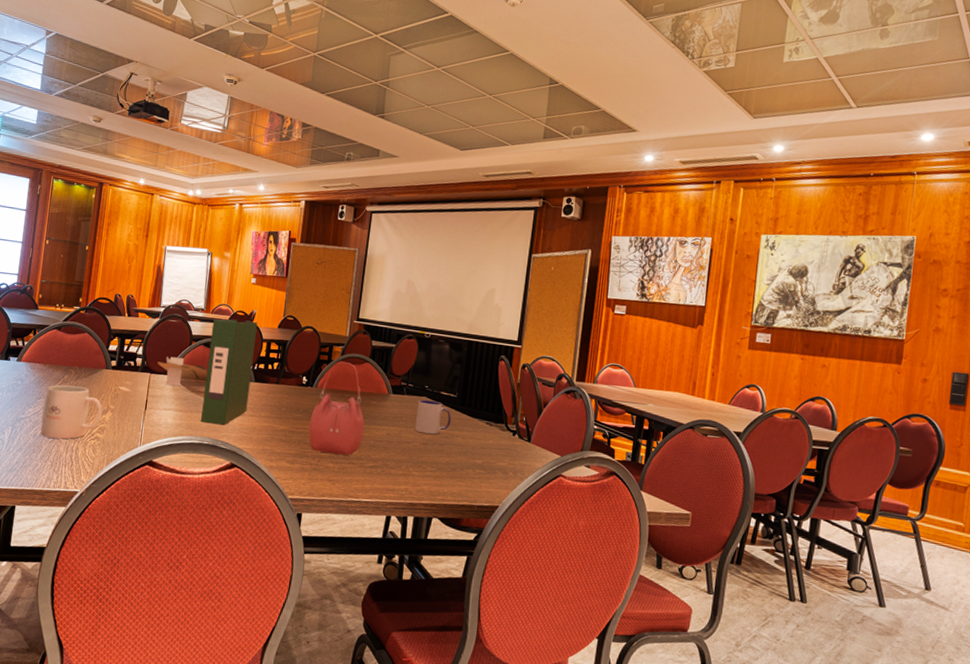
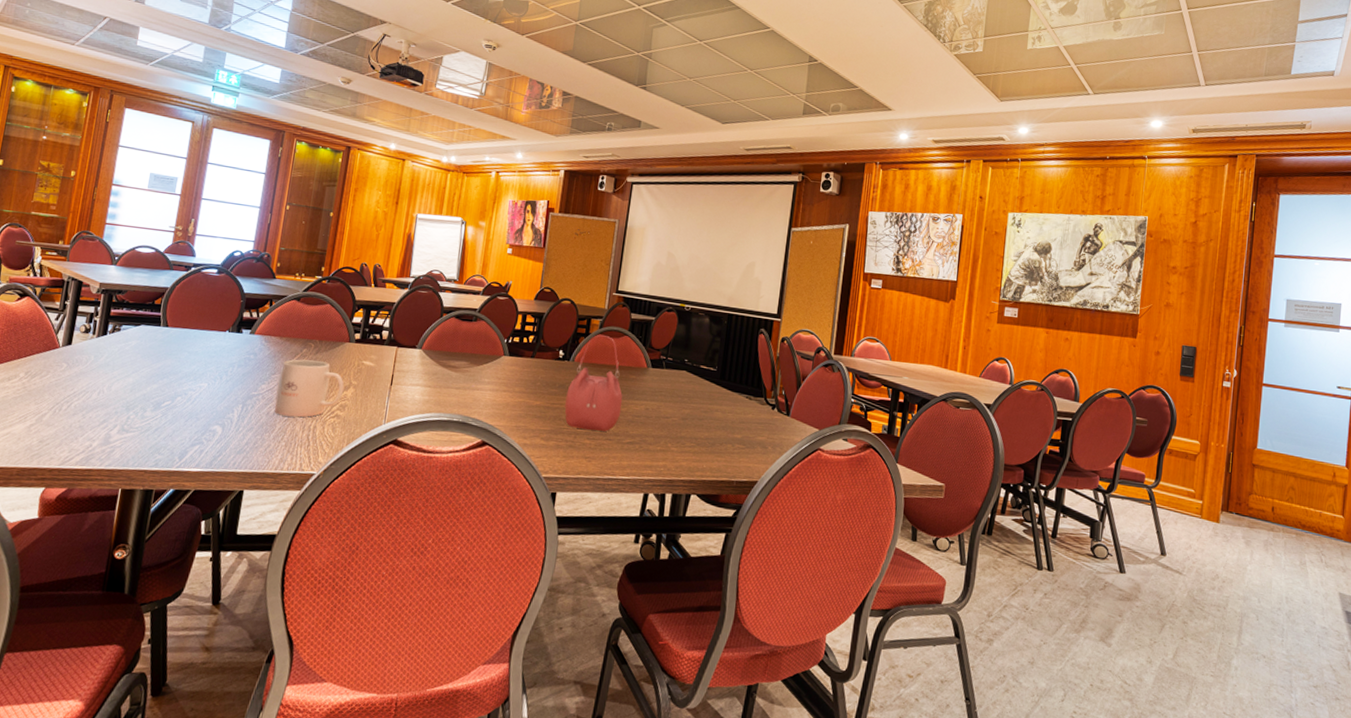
papers: present [157,356,208,386] -> none [405,329,459,360]
binder: present [201,319,258,426] -> none [451,290,514,402]
mug: present [414,399,452,435] -> none [673,373,711,410]

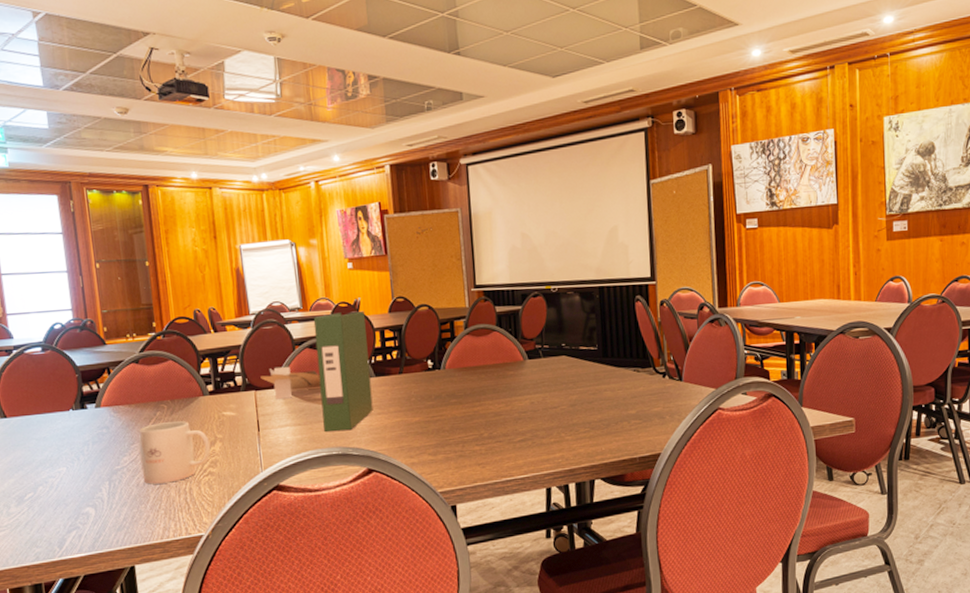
papers: none [405,329,459,360] -> present [260,366,321,399]
binder: none [451,290,514,402] -> present [313,310,373,432]
handbag: present [564,335,623,431] -> none [444,335,506,437]

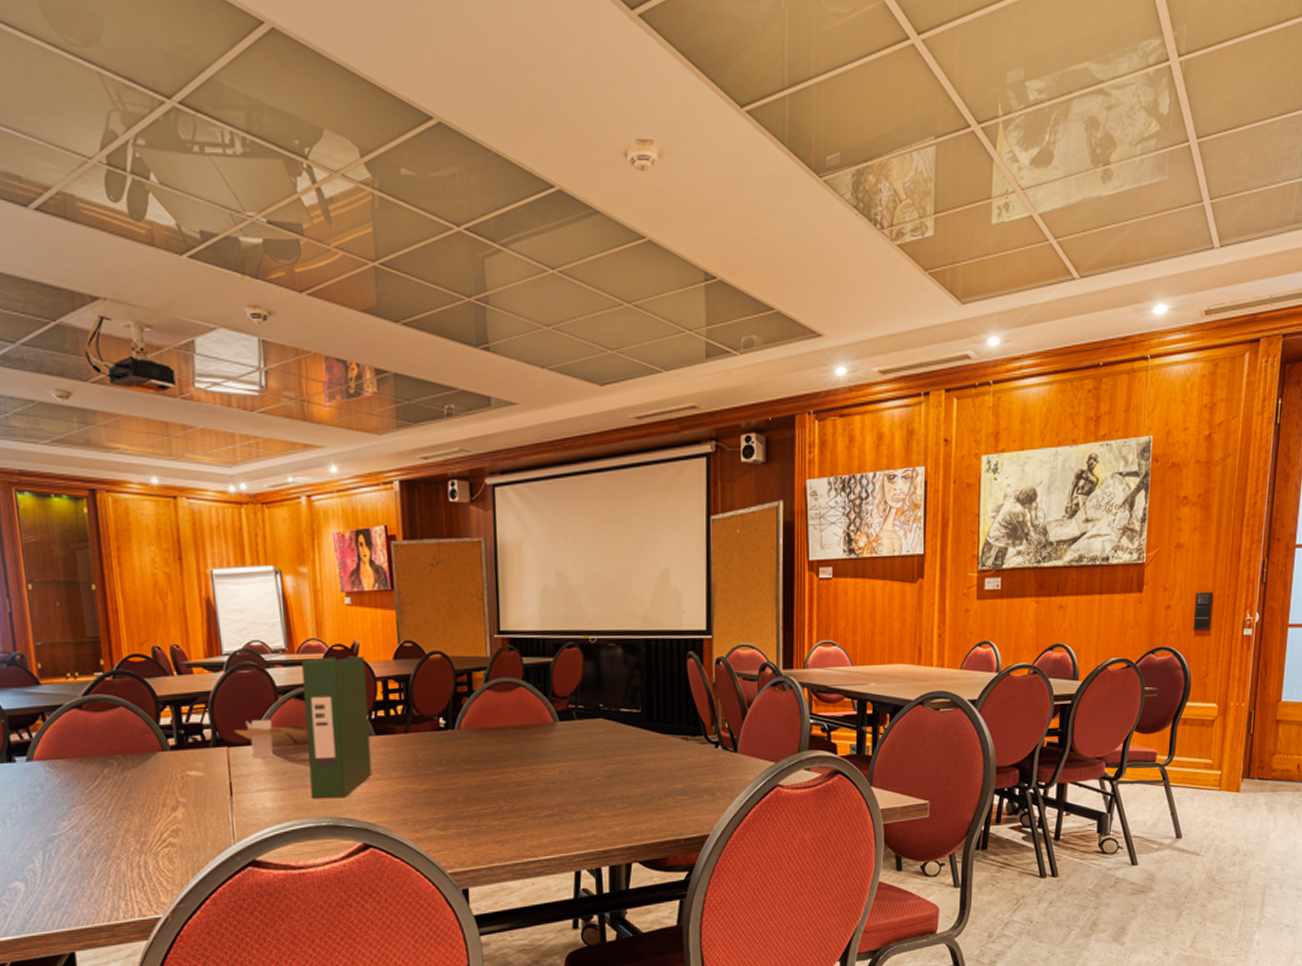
mug: present [138,421,211,485] -> none [80,780,172,856]

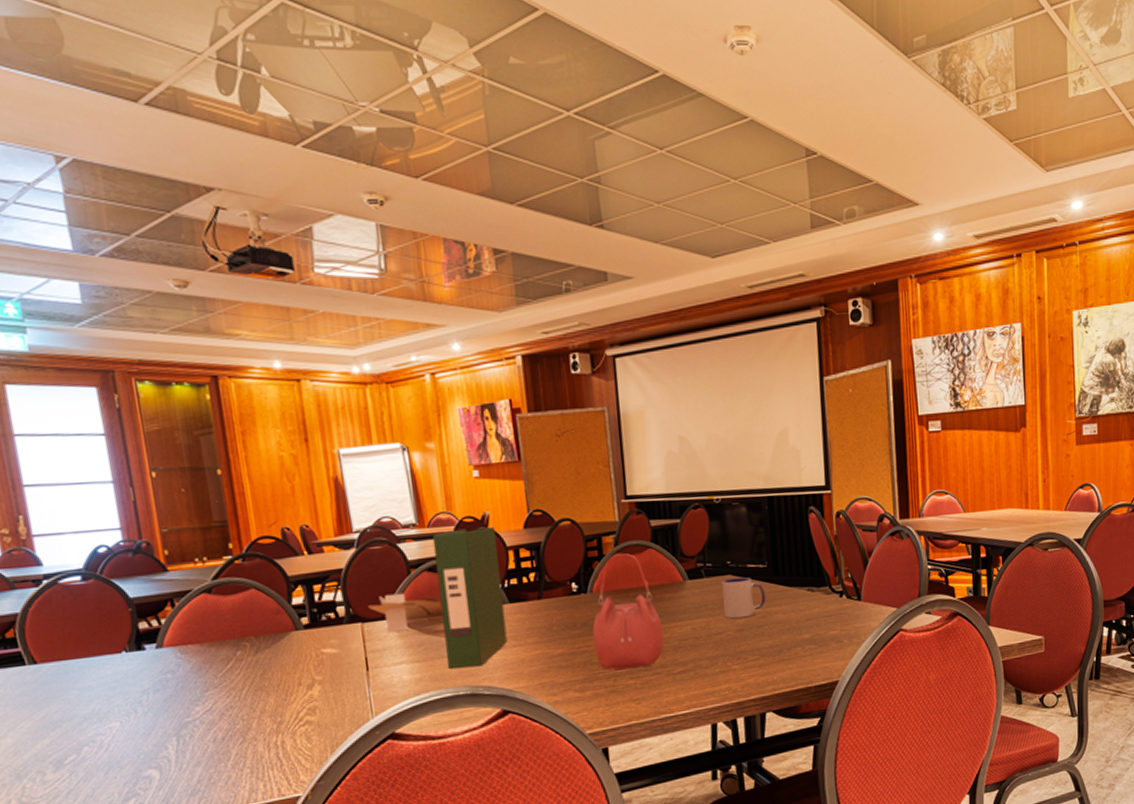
handbag: none [458,691,531,810] -> present [592,553,664,670]
mug: none [592,721,638,764] -> present [721,577,766,619]

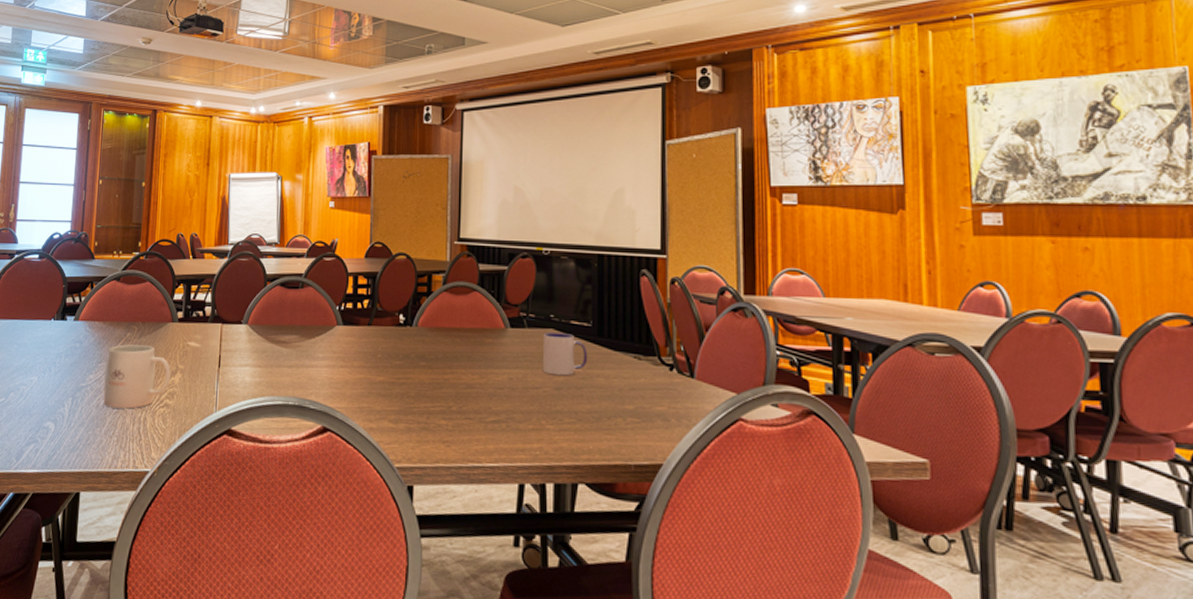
mug: none [214,661,308,739] -> present [103,344,171,409]
papers: present [368,592,444,632] -> none [229,301,287,337]
binder: present [432,526,508,669] -> none [284,252,341,381]
handbag: present [592,553,664,670] -> none [412,293,480,409]

